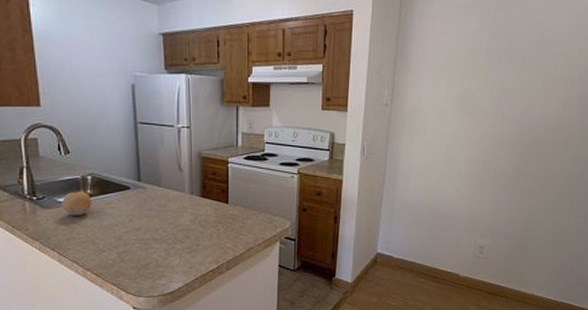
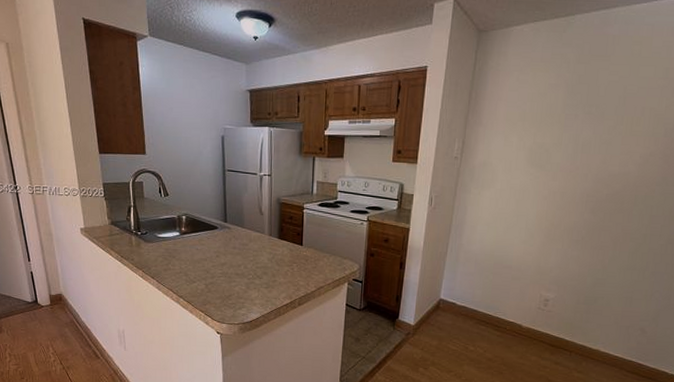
fruit: present [62,191,91,216] -> none [161,228,185,250]

